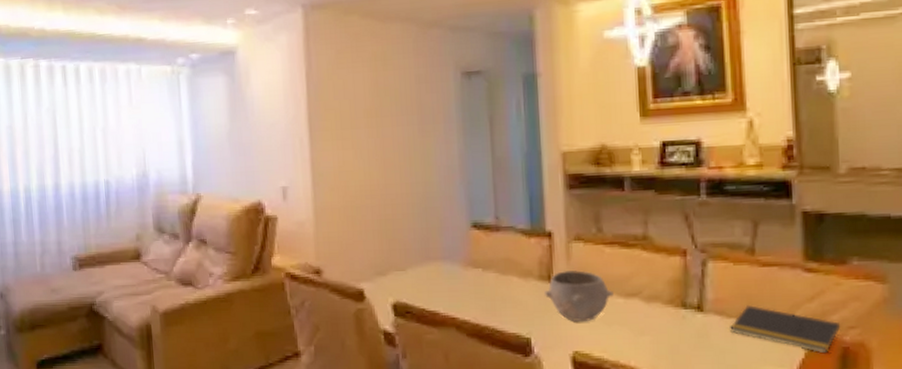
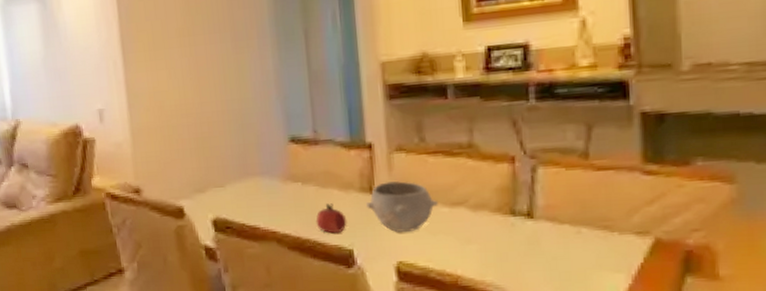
fruit: none [495,291,526,321] -> present [315,203,347,234]
notepad: present [730,305,841,354] -> none [562,211,684,258]

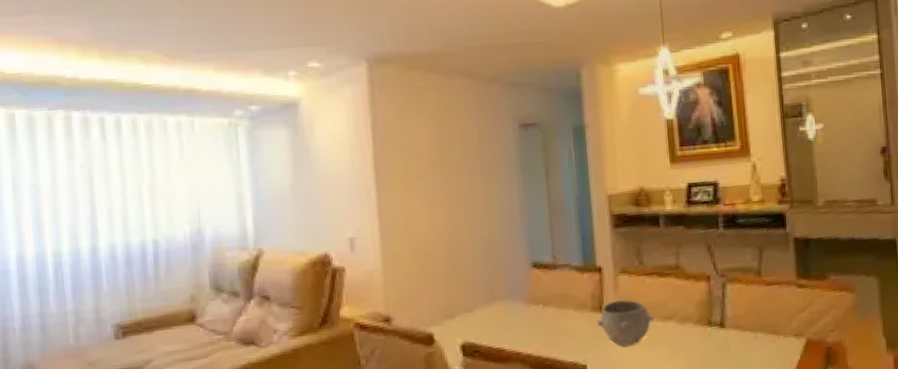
fruit: present [315,203,347,234] -> none [554,323,581,351]

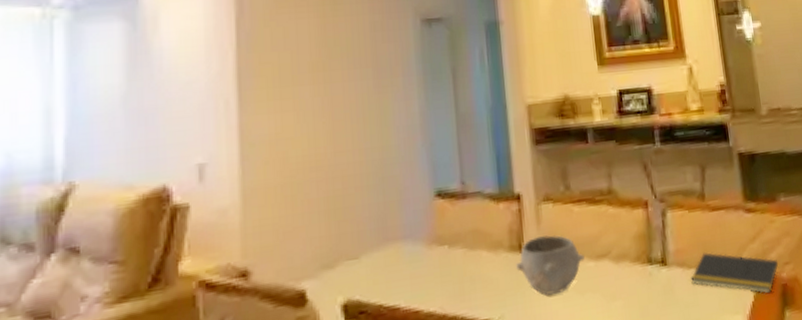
notepad: none [745,319,825,354] -> present [691,253,779,294]

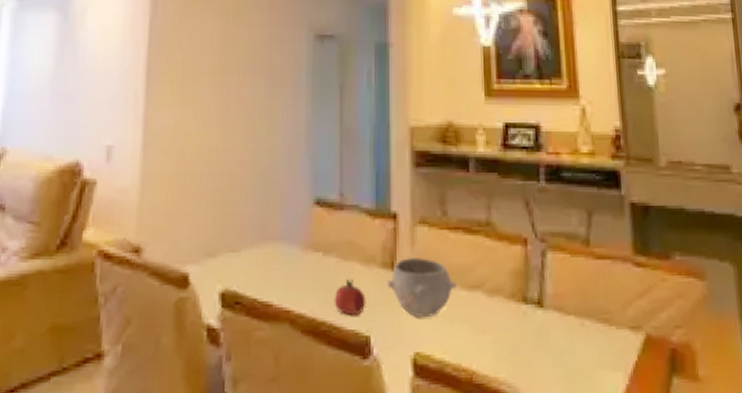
fruit: none [463,268,497,306] -> present [334,279,366,316]
notepad: present [691,253,779,294] -> none [568,301,669,356]

